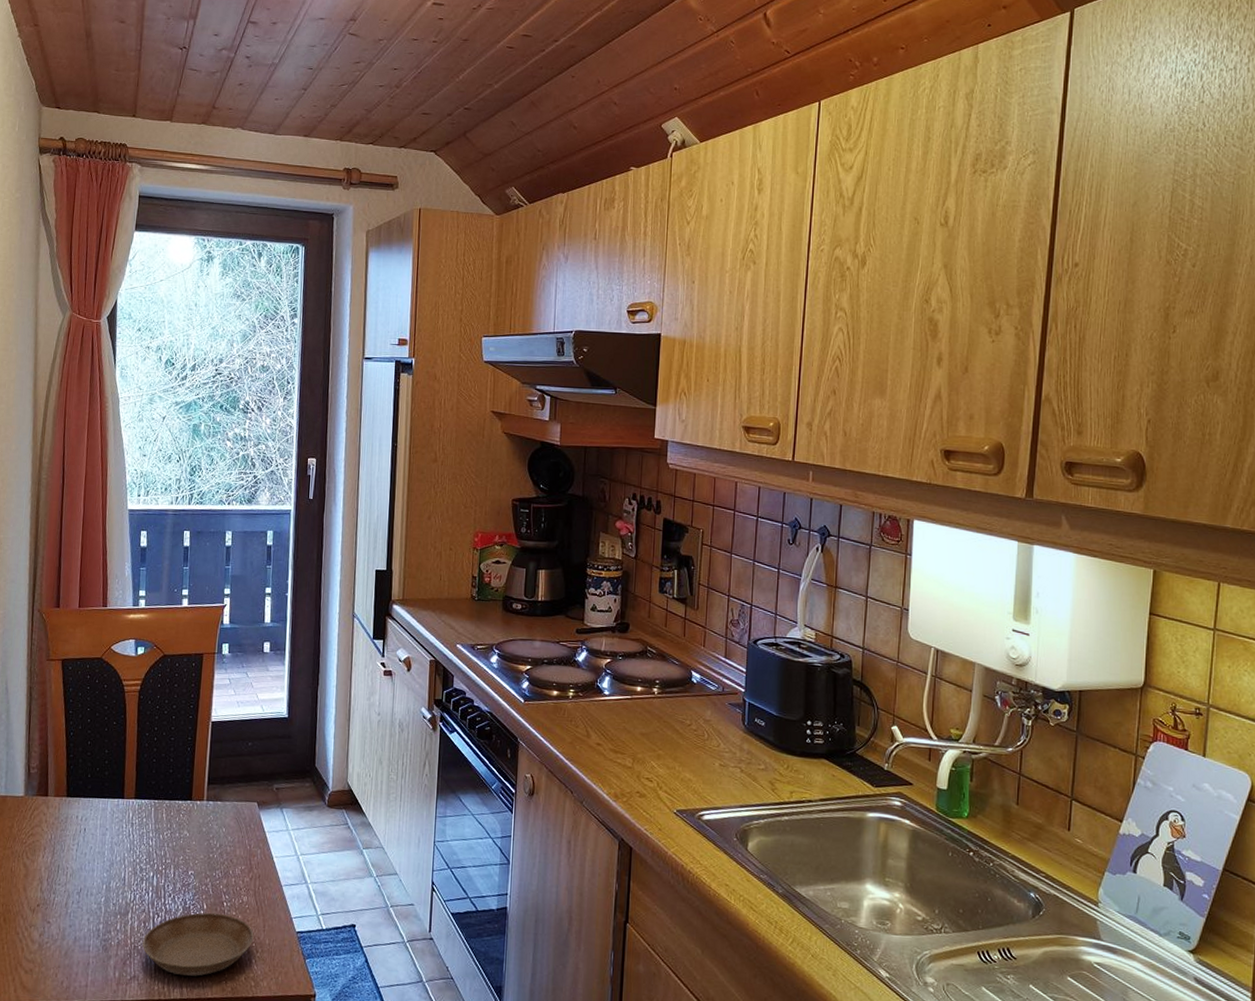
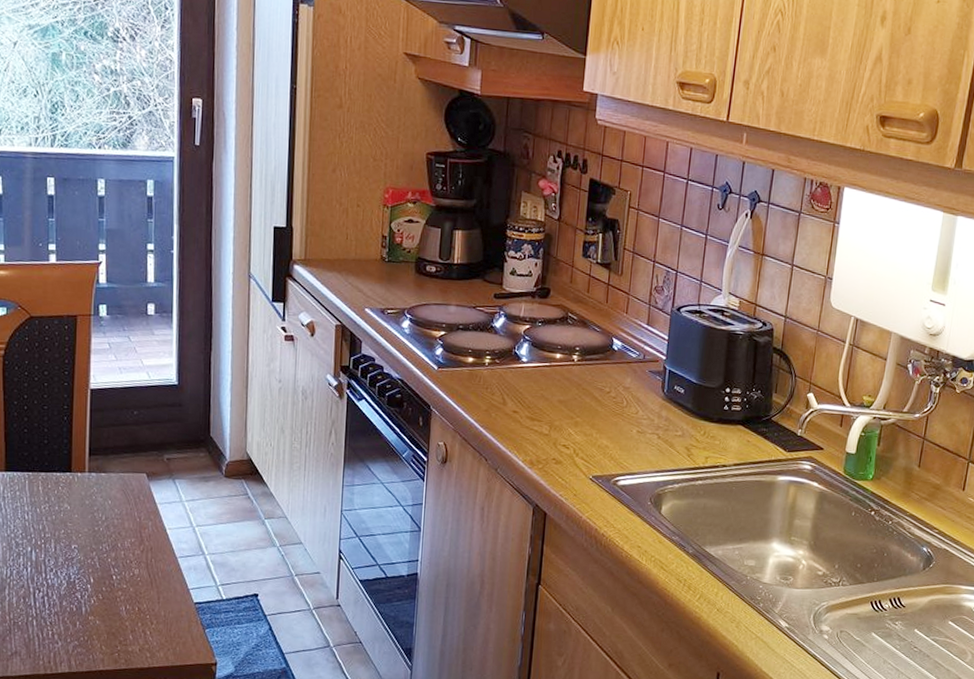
saucer: present [142,912,254,977] -> none [23,586,148,650]

